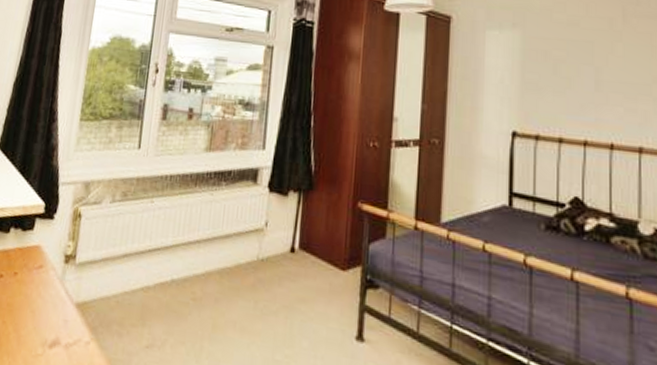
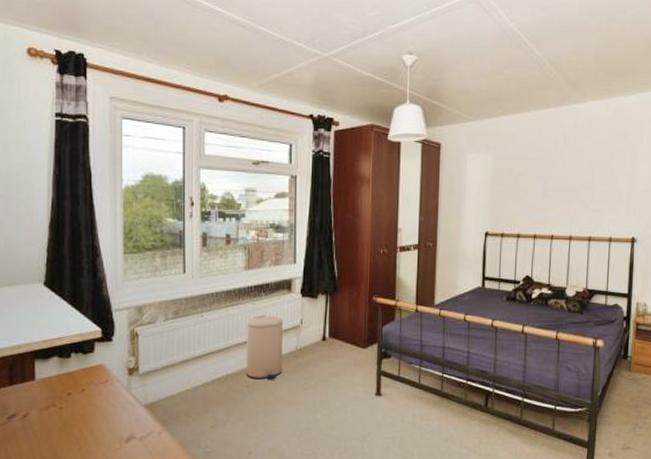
pedal bin: none [194,208,244,296] -> present [245,314,283,380]

